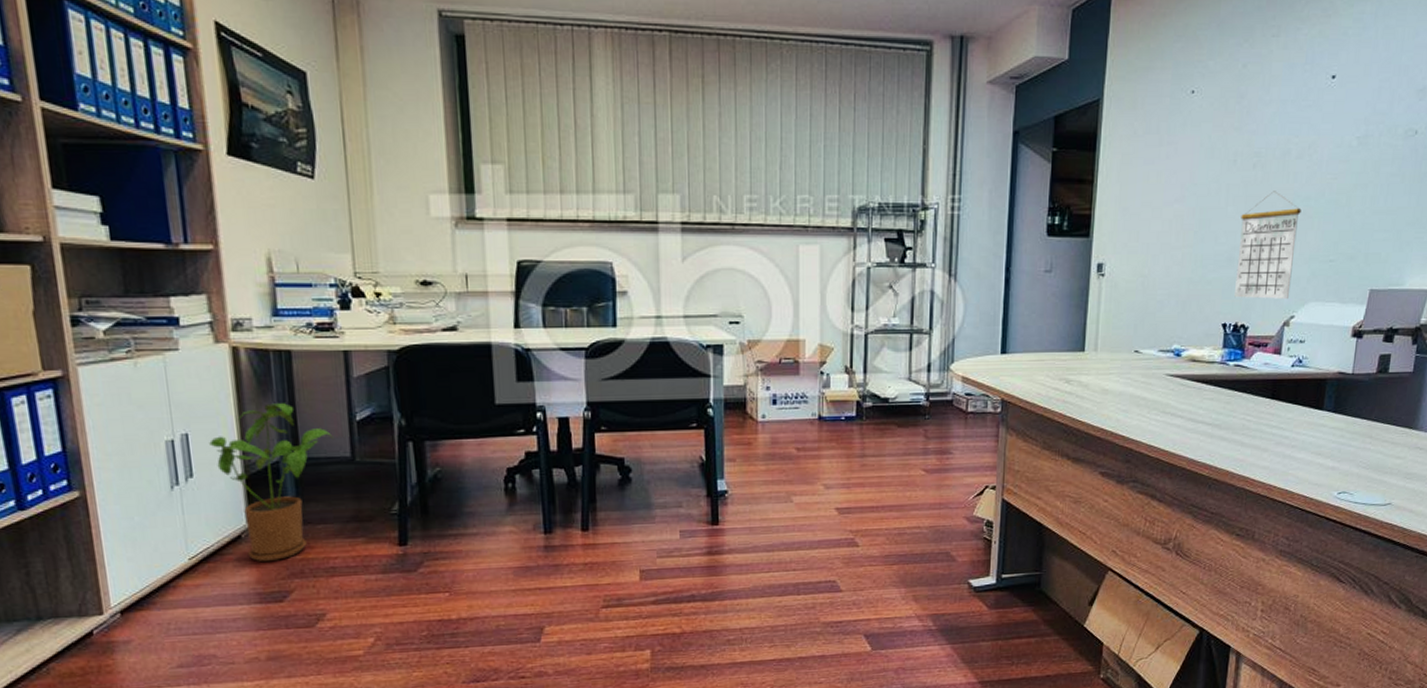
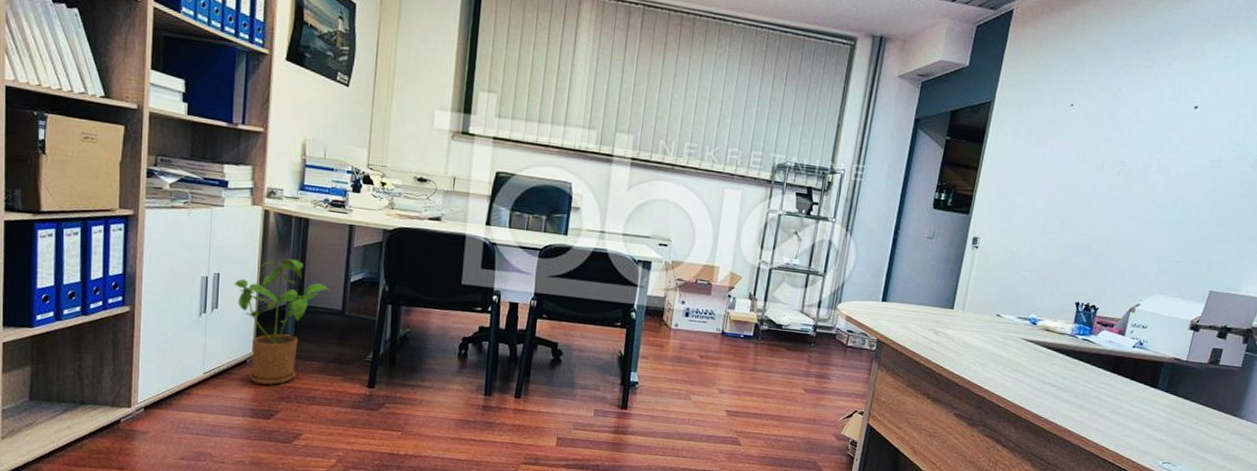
calendar: present [1234,191,1302,299] -> none [1089,196,1156,289]

